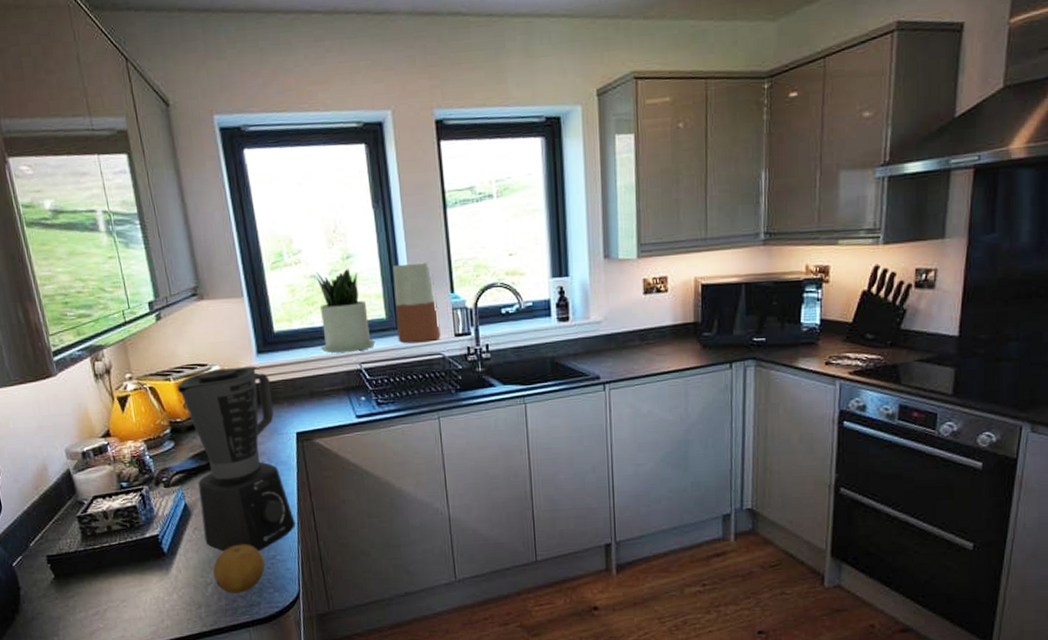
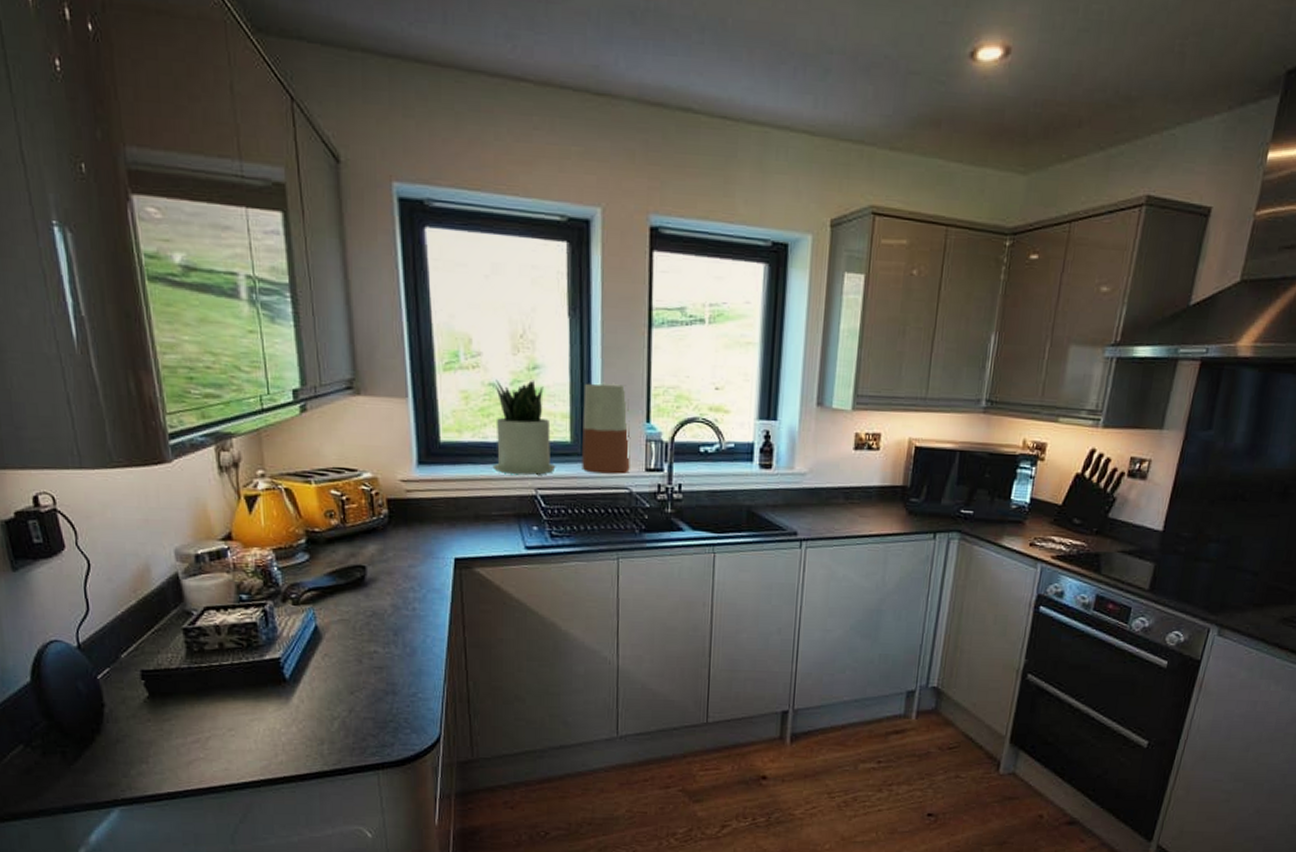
blender: present [176,366,295,552] -> none [318,477,443,687]
fruit: present [213,544,265,593] -> none [341,676,404,731]

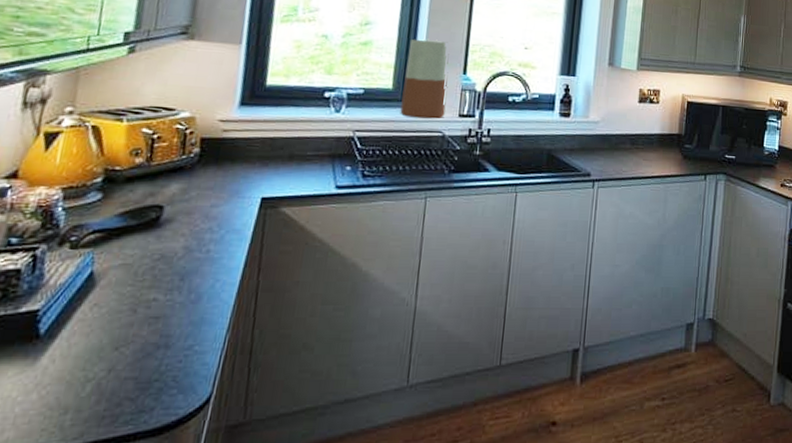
planter: present [492,379,556,476] -> none [314,32,376,119]

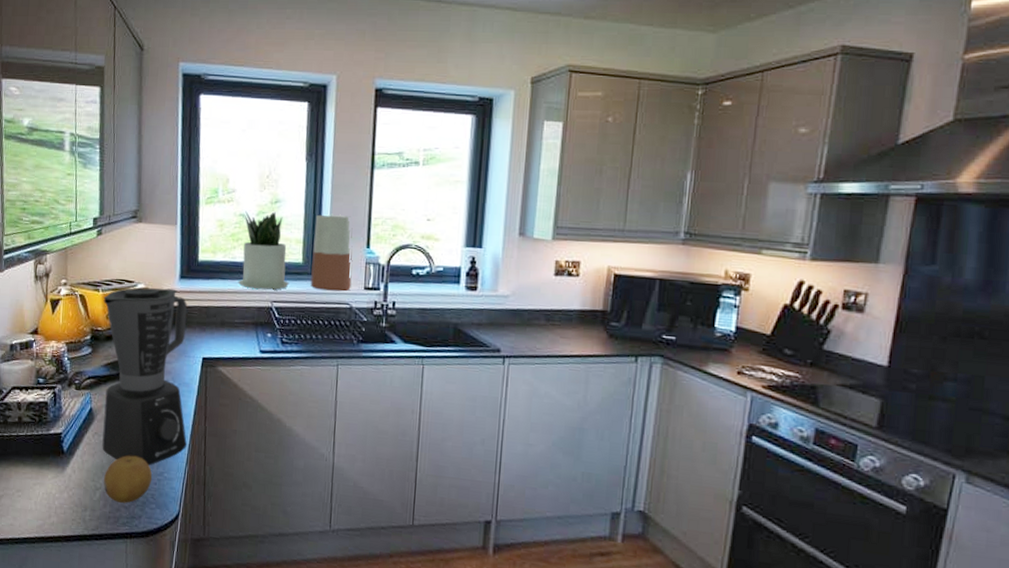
fruit: none [99,328,177,394] -> present [103,455,153,503]
blender: none [103,116,247,339] -> present [102,287,187,466]
planter: none [314,32,376,119] -> present [238,211,289,291]

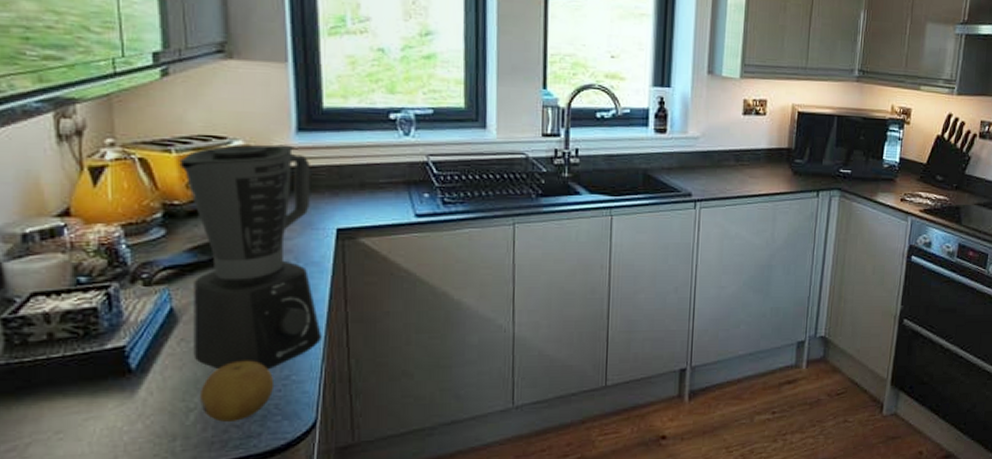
planter: present [238,211,289,291] -> none [380,45,449,142]
vase: present [310,214,353,292] -> none [476,50,527,141]

